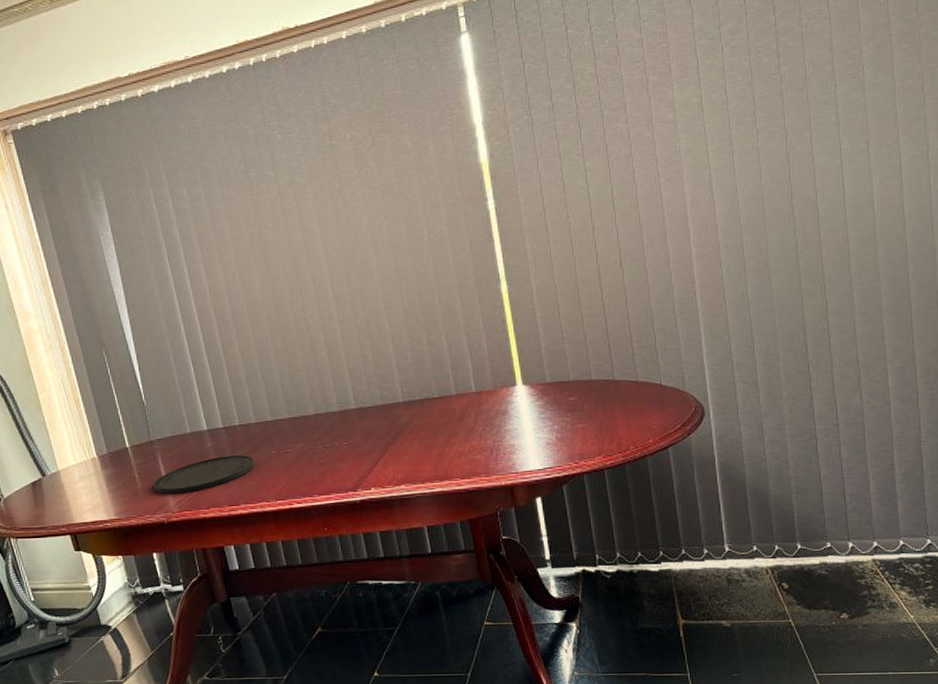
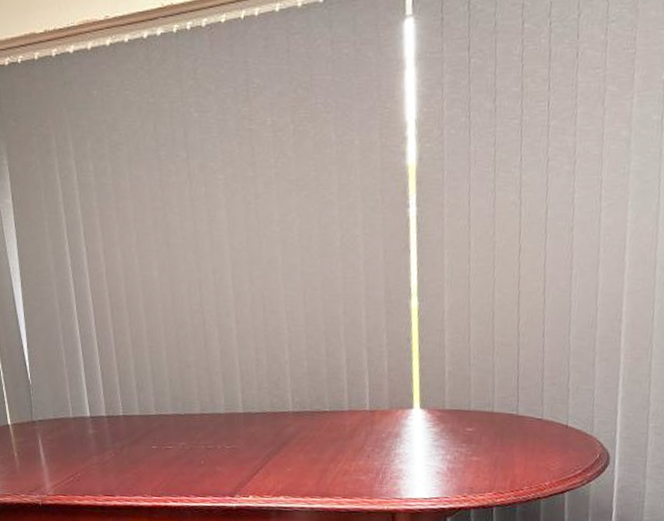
plate: present [153,455,255,494] -> none [31,445,134,478]

